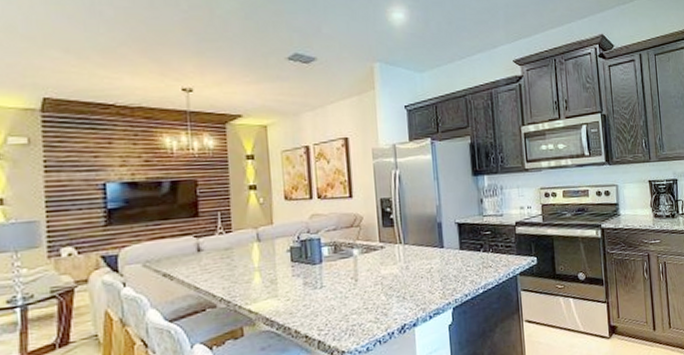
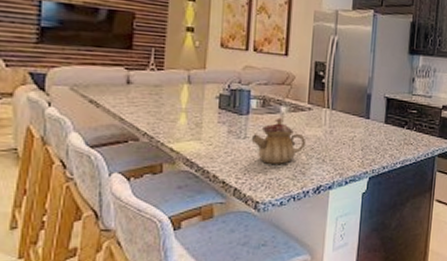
teapot: none [327,261,383,310] -> present [251,117,305,164]

